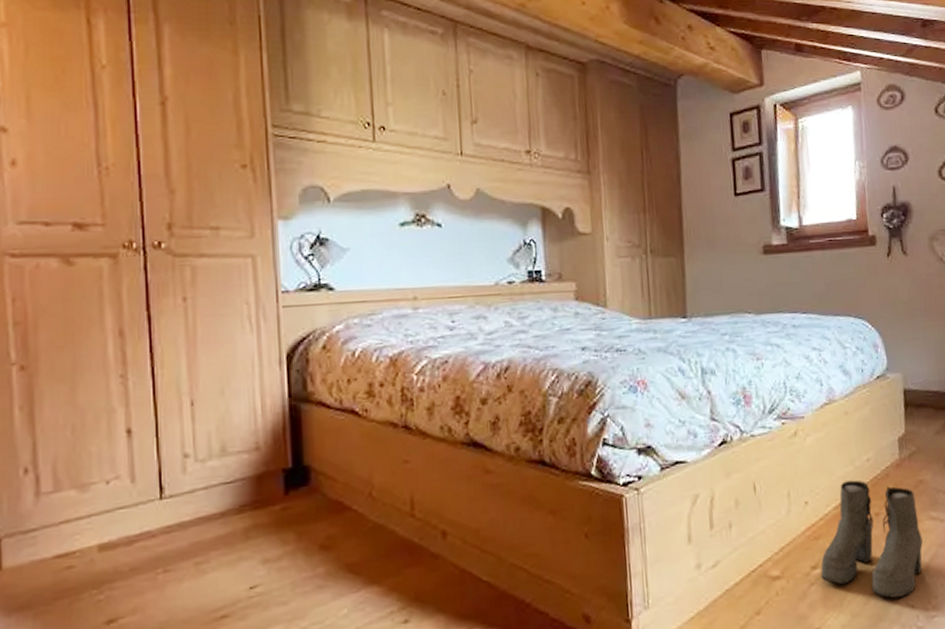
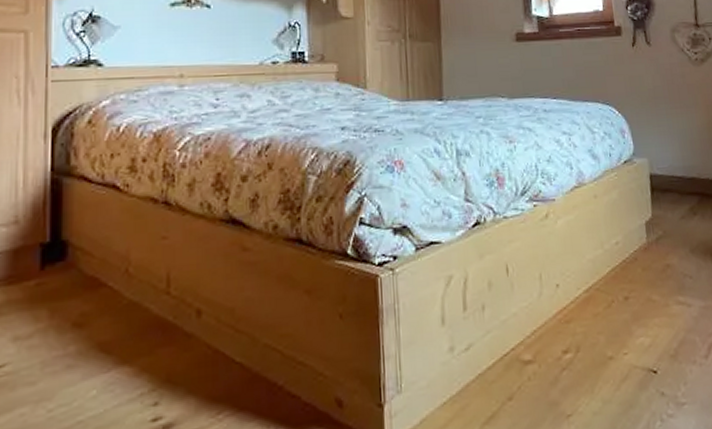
boots: present [820,480,923,599] -> none [572,263,671,385]

